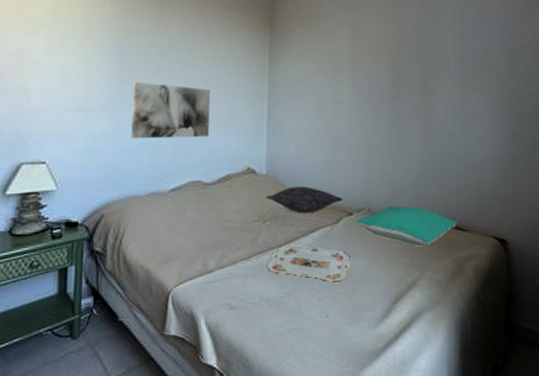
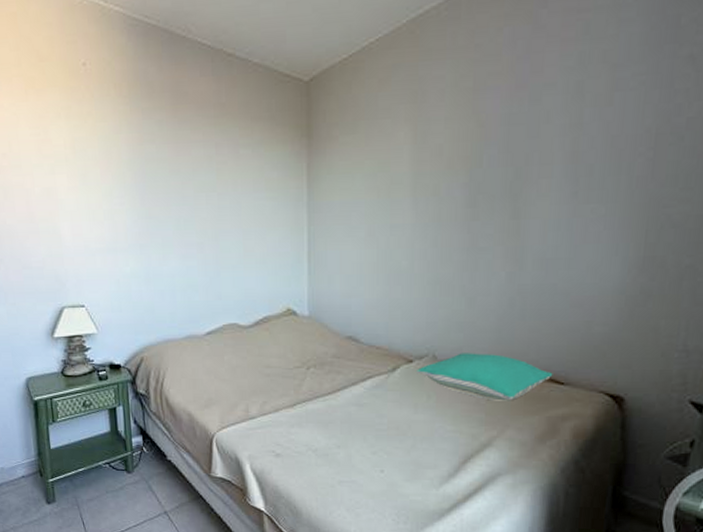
wall art: present [130,81,211,139] -> none [159,216,242,279]
pillow: present [265,186,343,213] -> none [309,329,400,360]
serving tray: present [267,245,350,281] -> none [313,394,410,435]

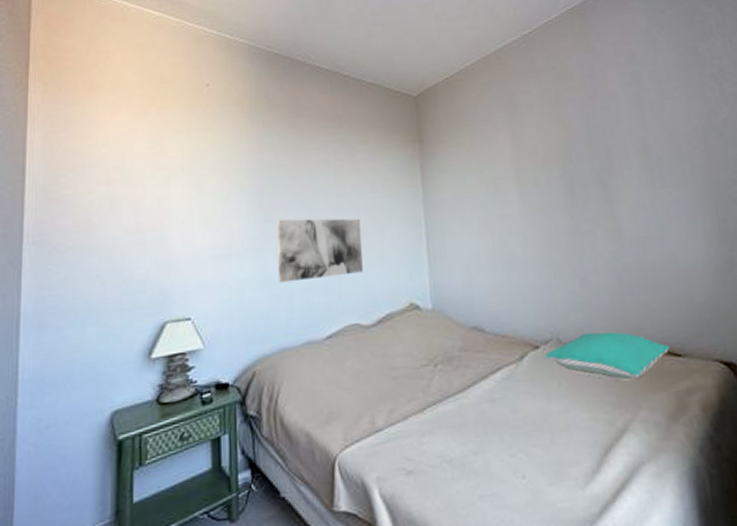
wall art: none [159,216,242,279] -> present [277,218,363,283]

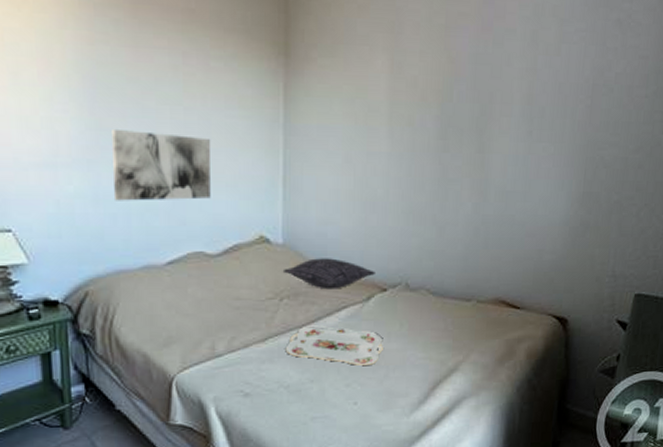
pillow: none [434,319,525,352] -> present [282,258,375,290]
serving tray: none [444,389,545,432] -> present [285,325,383,365]
pillow: present [543,332,670,381] -> none [389,280,511,327]

